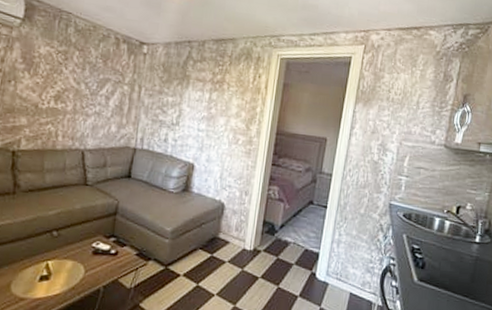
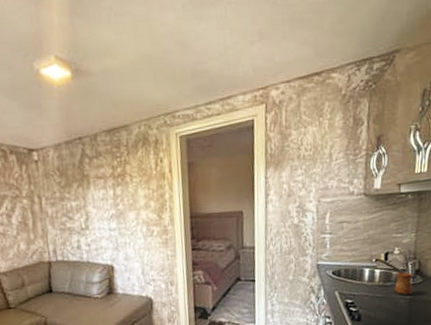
cup: none [461,227,482,253] -> present [394,271,413,296]

